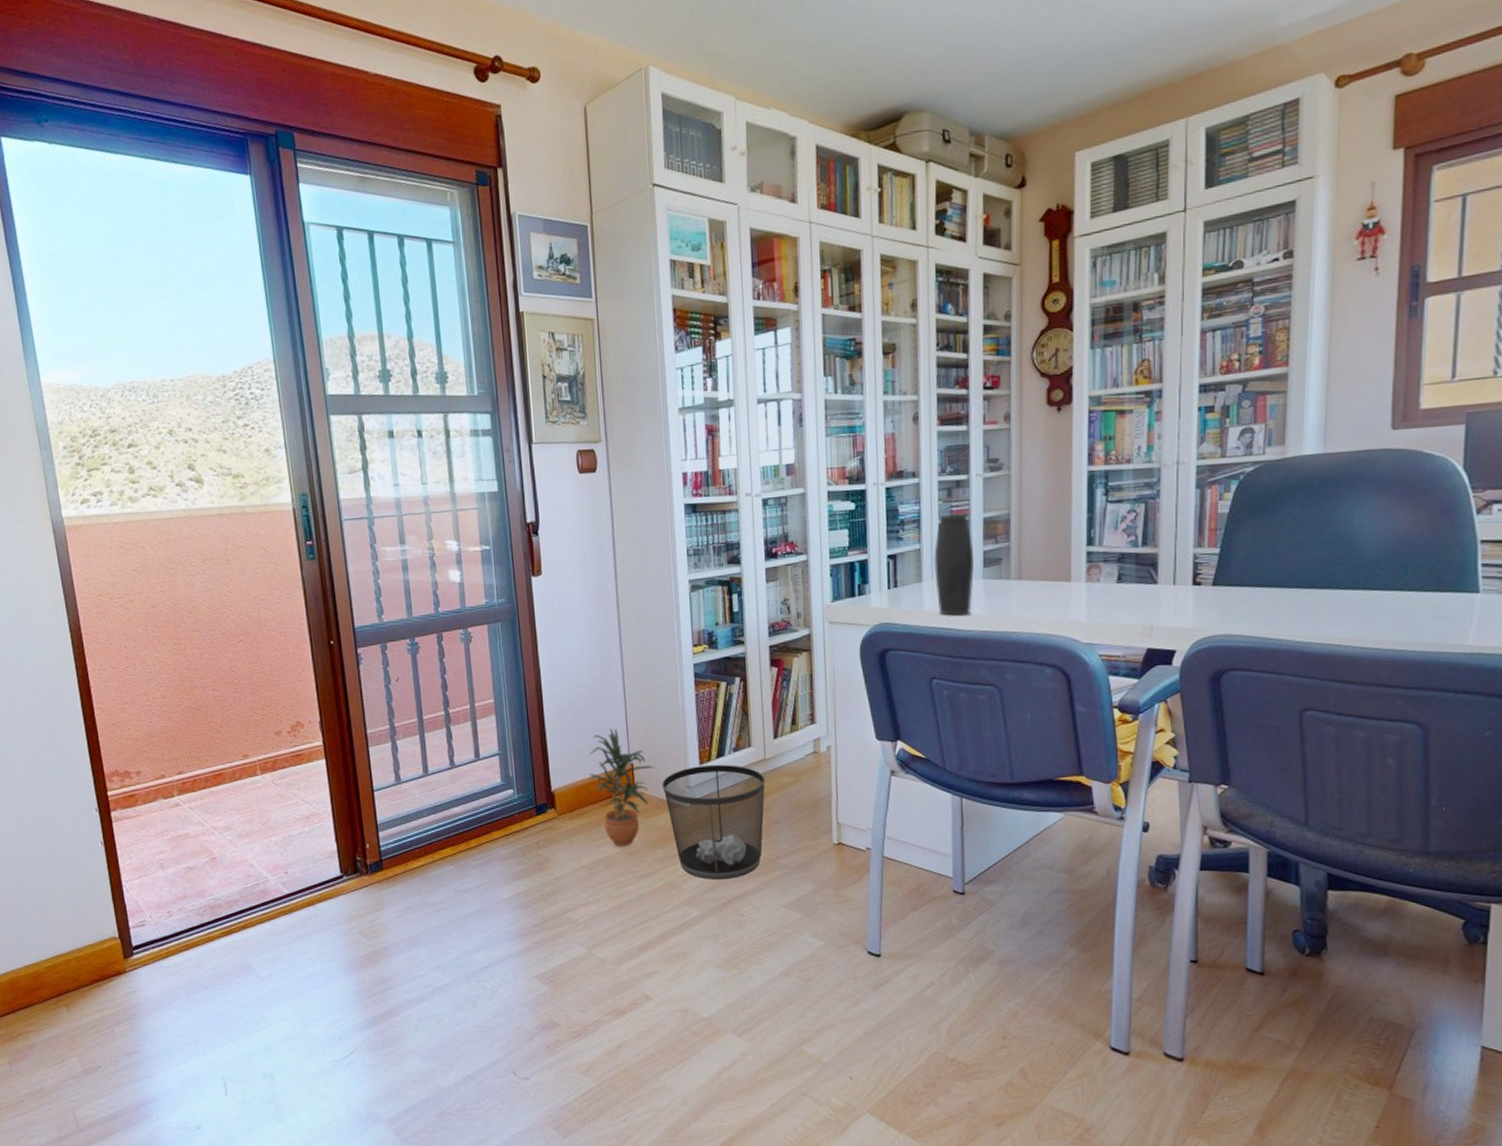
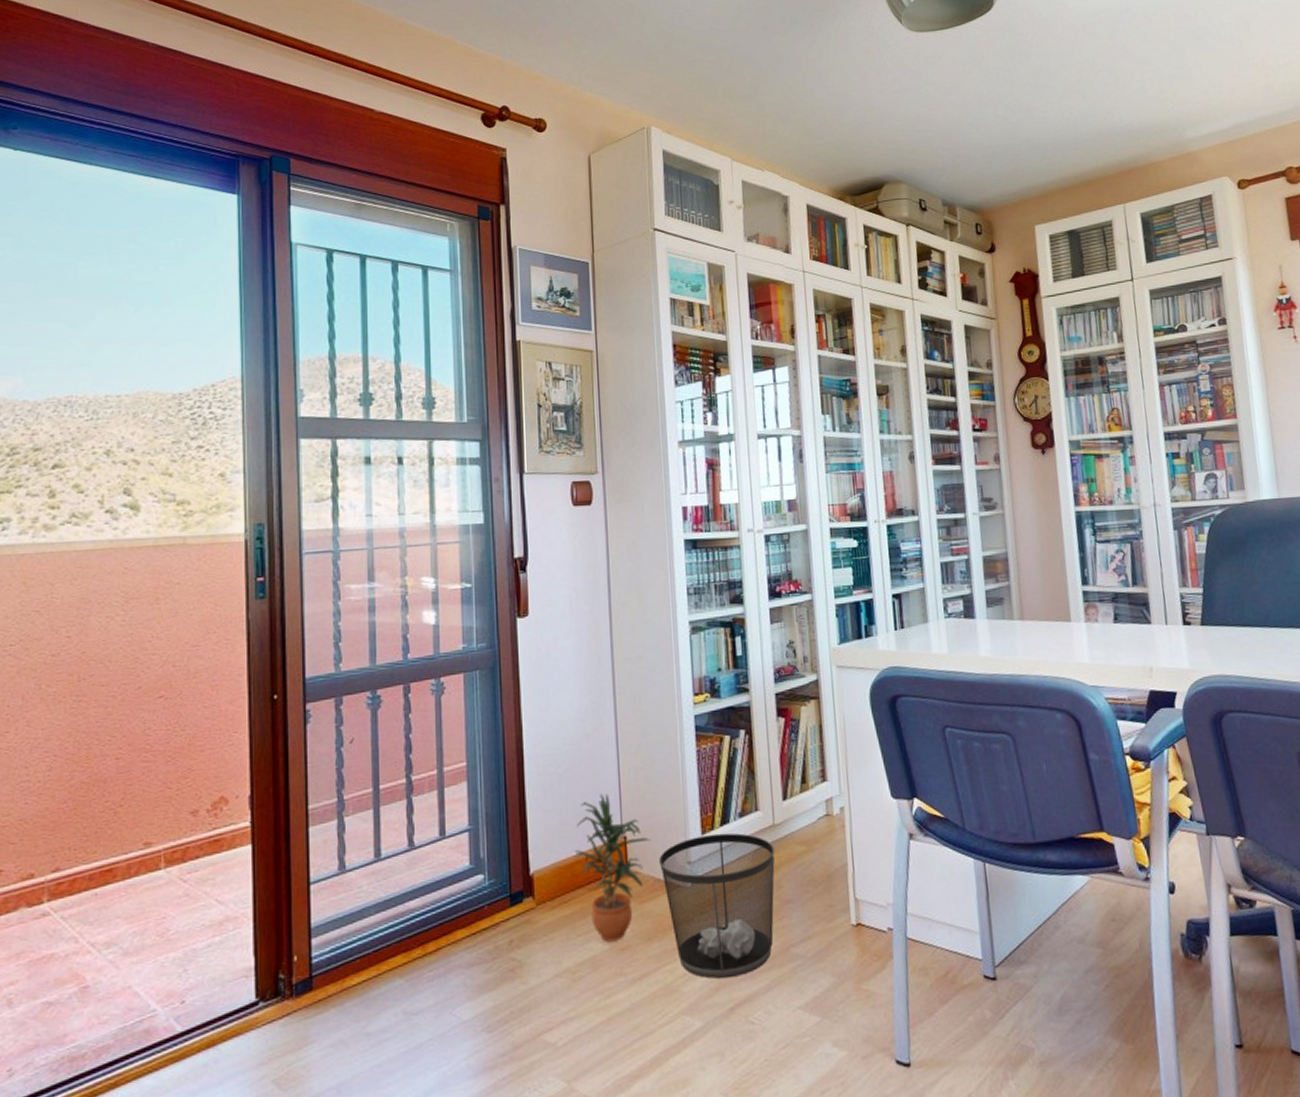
vase: present [934,513,975,616] -> none [938,551,979,658]

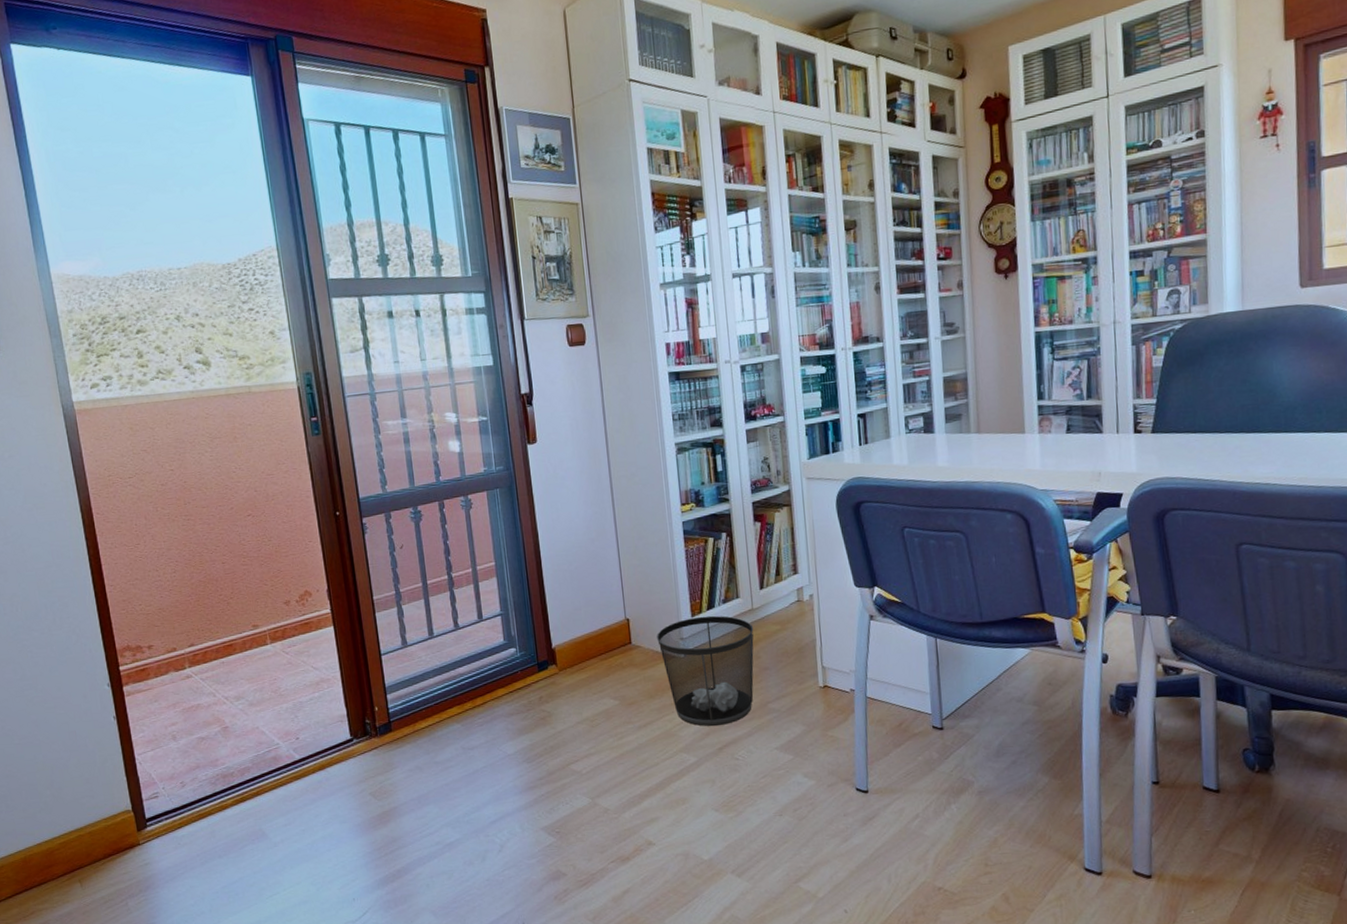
potted plant: present [573,794,651,942] -> none [586,585,649,699]

